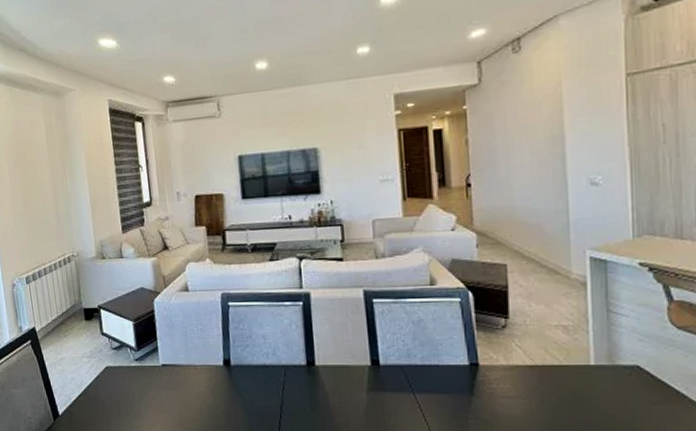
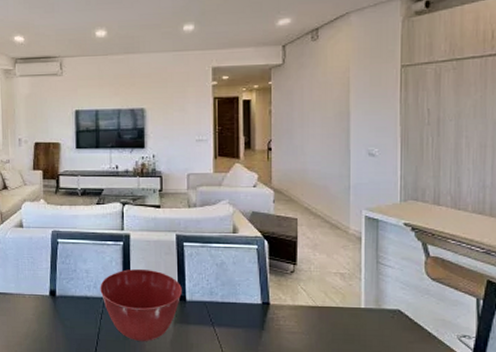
mixing bowl: none [279,331,375,412] -> present [100,268,182,341]

